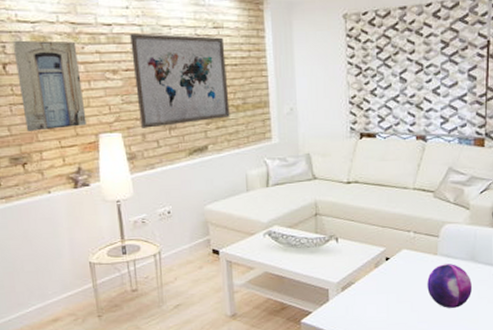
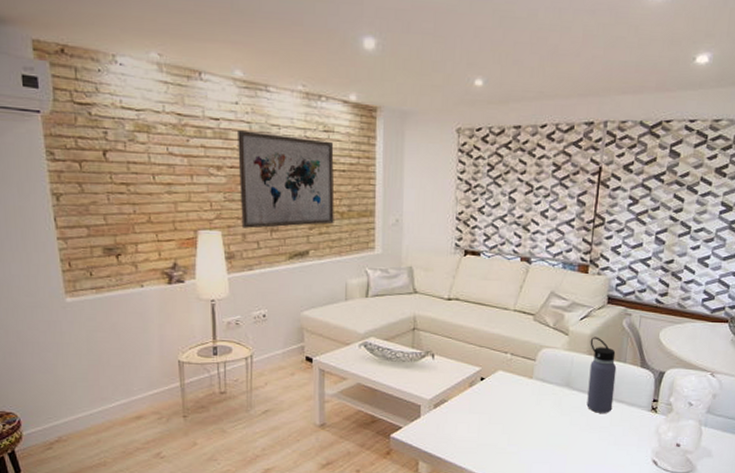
wall art: present [12,40,87,131] -> none [115,127,186,223]
decorative orb: present [427,264,473,308] -> none [520,388,566,433]

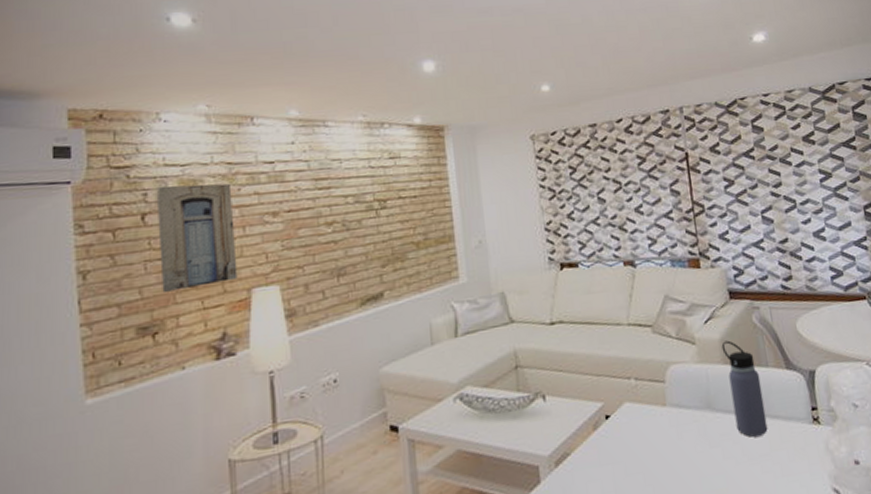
wall art: none [115,127,186,223] -> present [156,183,238,292]
wall art: present [238,130,335,229] -> none [295,168,410,278]

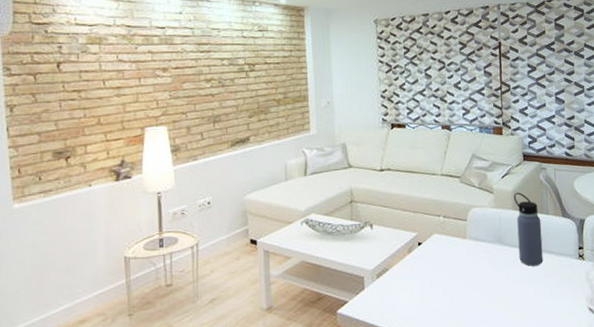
wall art: present [156,183,238,292] -> none [69,41,134,126]

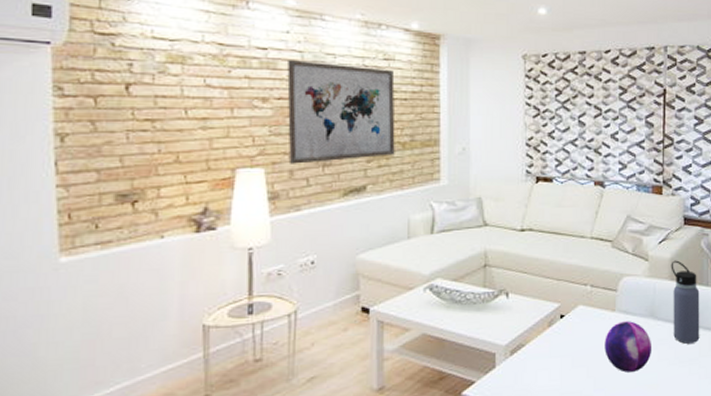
wall art: none [182,35,271,122] -> present [287,60,395,164]
decorative orb: none [458,247,501,292] -> present [605,321,653,373]

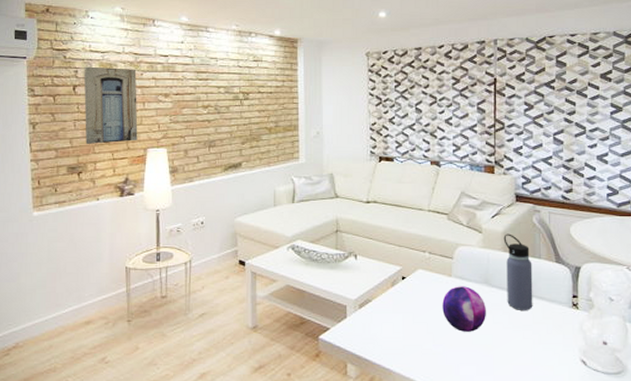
wall art: none [142,58,223,163] -> present [83,66,138,144]
wall art: present [287,60,395,164] -> none [182,64,263,145]

